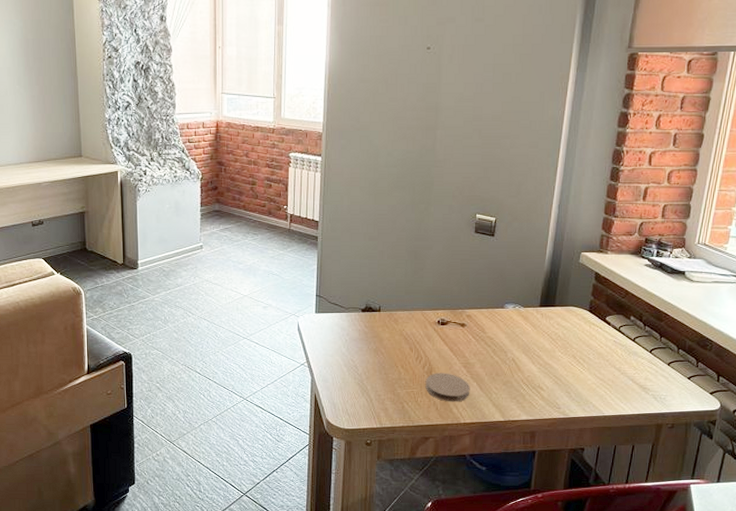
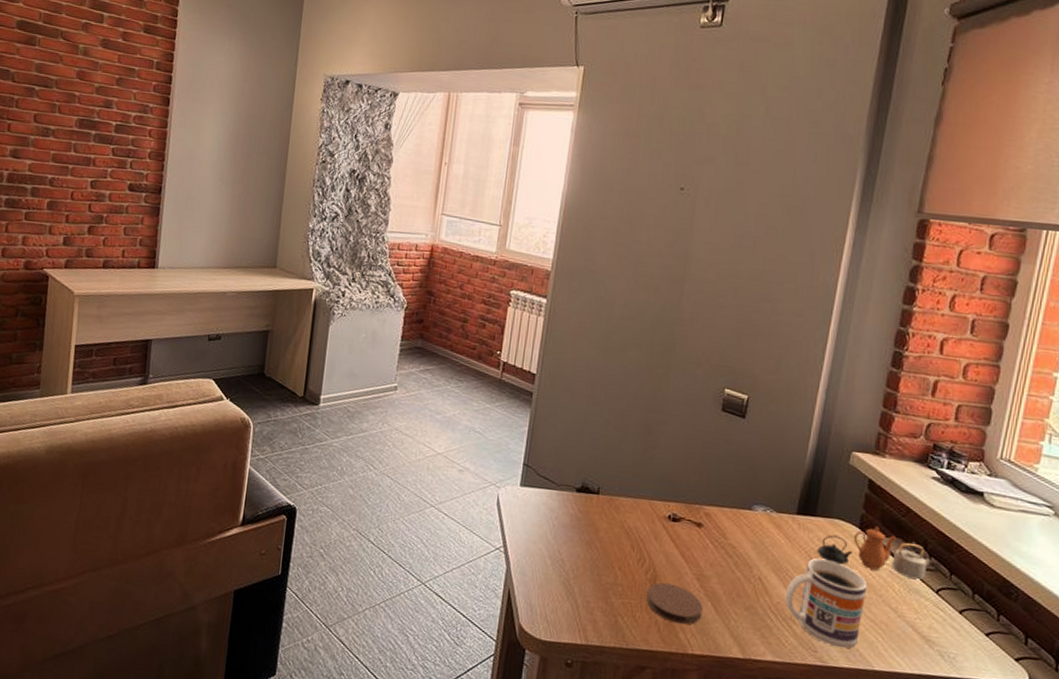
mug: none [533,338,597,403] -> present [784,558,868,649]
teapot: none [556,308,646,345] -> present [816,526,932,581]

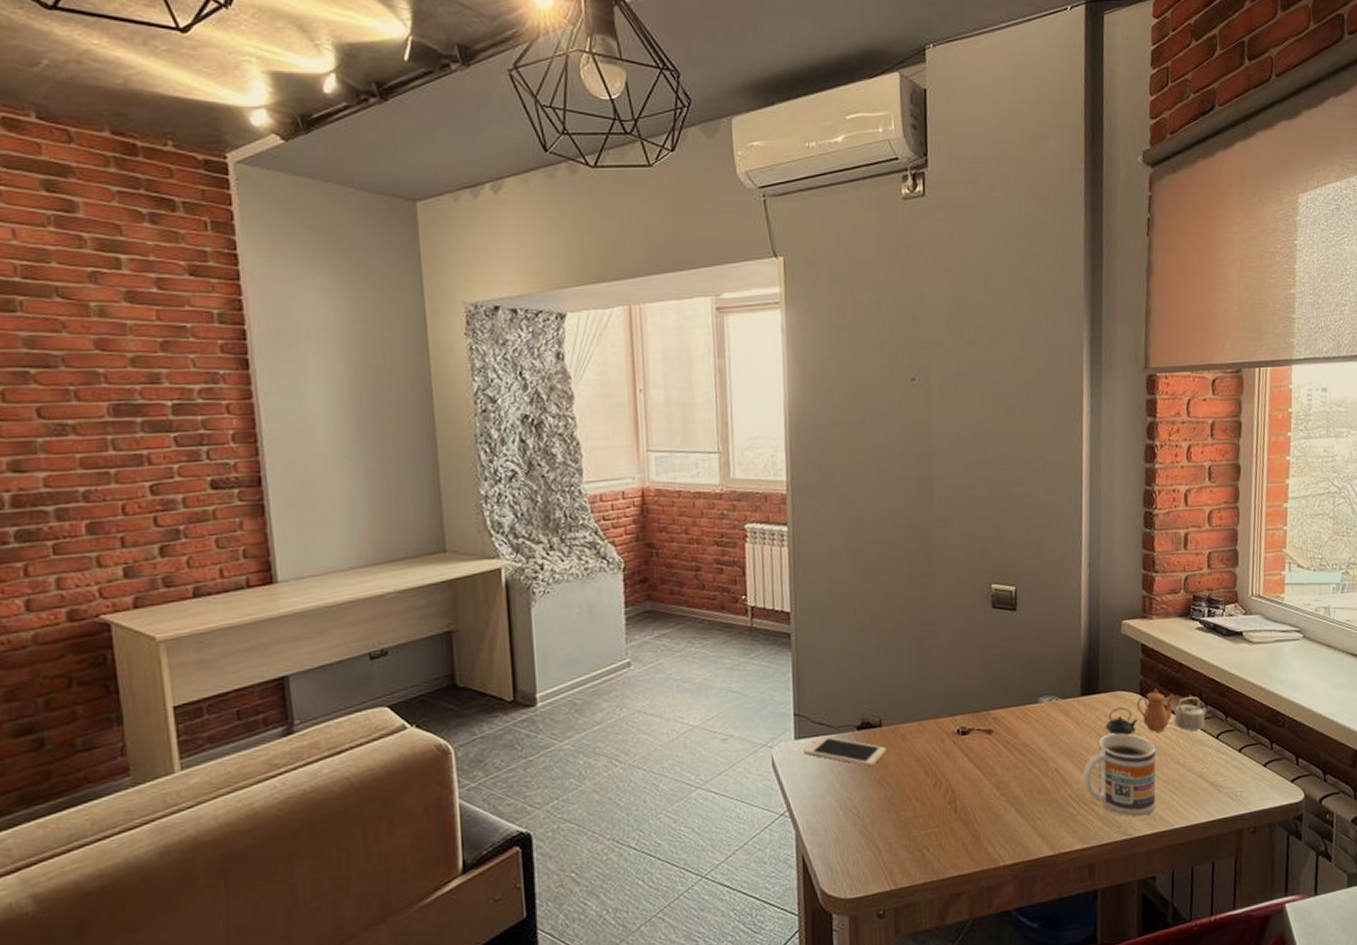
cell phone: none [526,488,600,528] -> present [804,736,887,767]
coaster: present [646,582,703,625] -> none [948,799,1007,840]

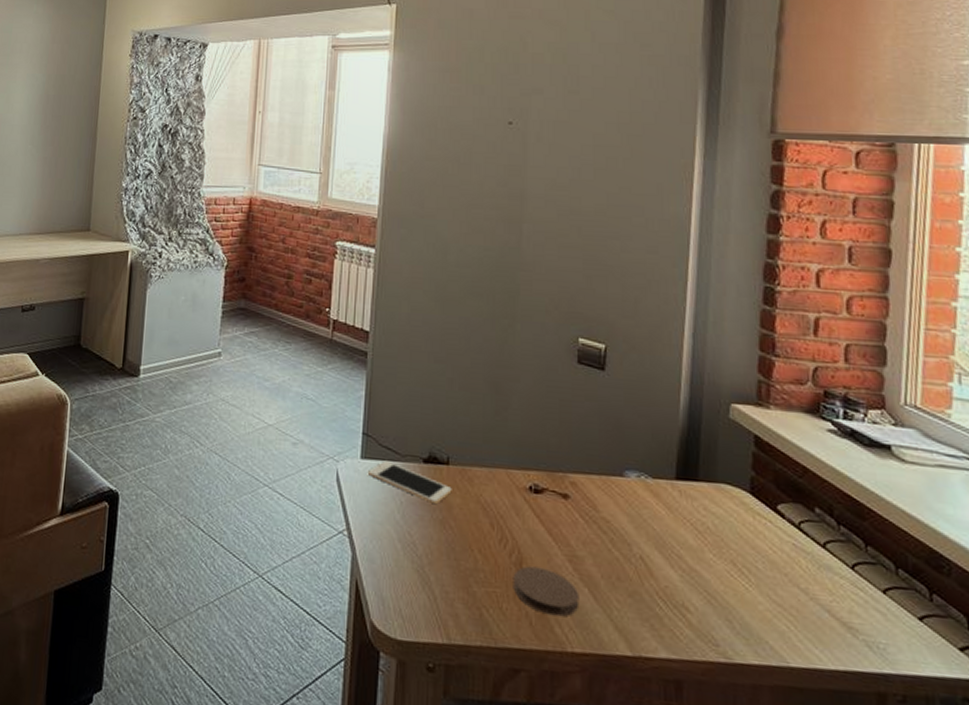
coaster: none [948,799,1007,840] -> present [513,566,579,617]
mug: present [1082,733,1157,817] -> none [673,531,769,641]
teapot: present [1105,688,1208,736] -> none [704,490,841,554]

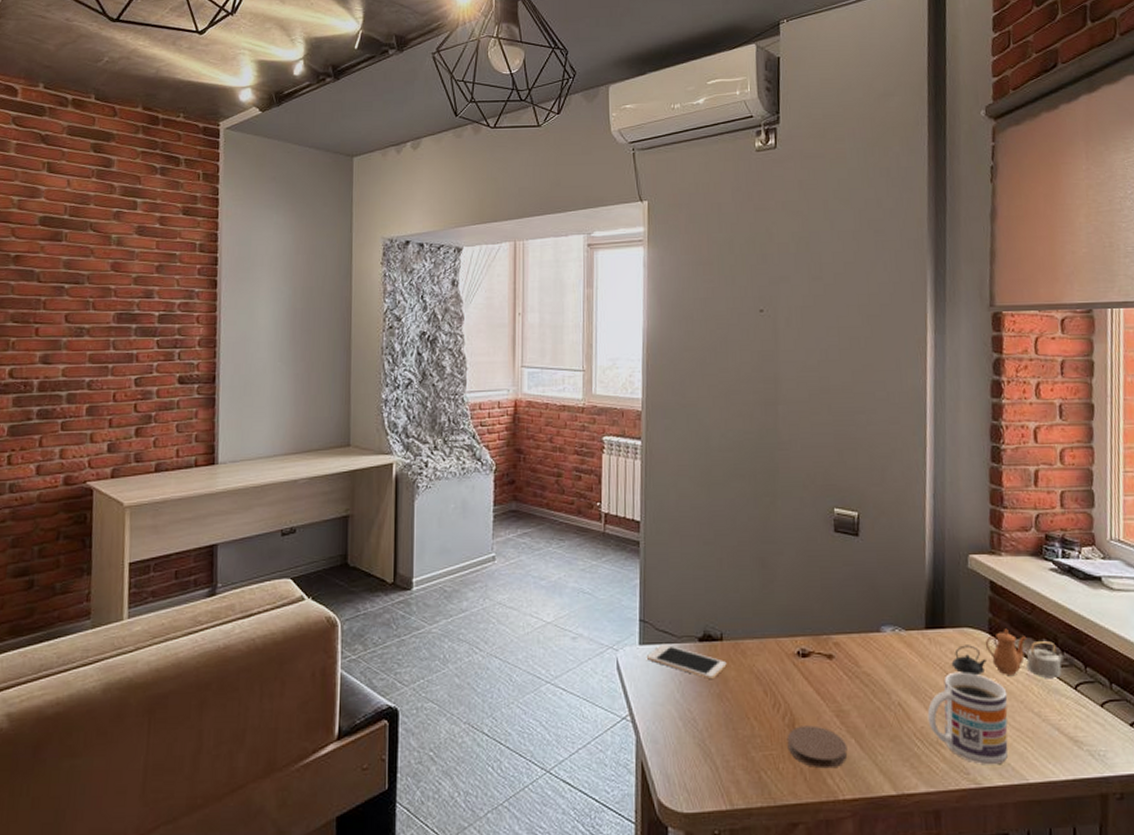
mug: none [673,531,769,641] -> present [927,671,1008,765]
teapot: none [704,490,841,554] -> present [951,628,1064,679]

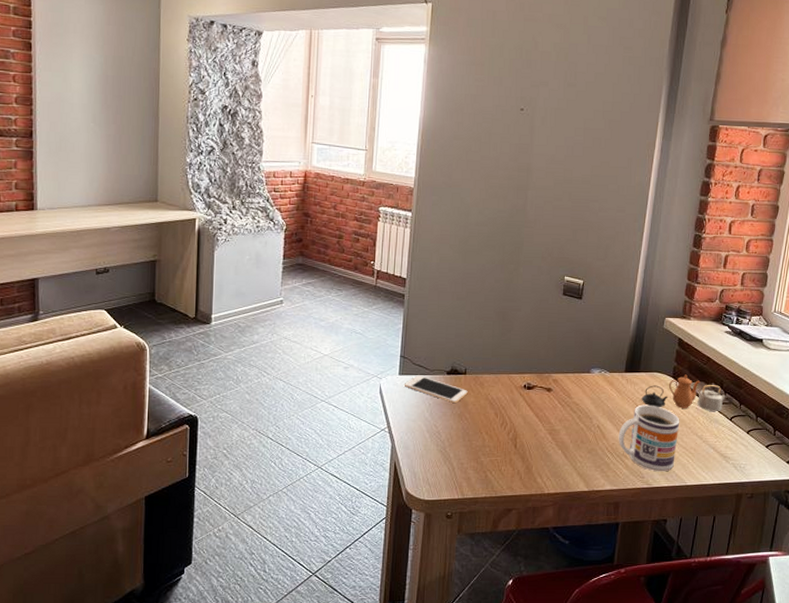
coaster: present [787,725,848,769] -> none [509,440,555,471]

